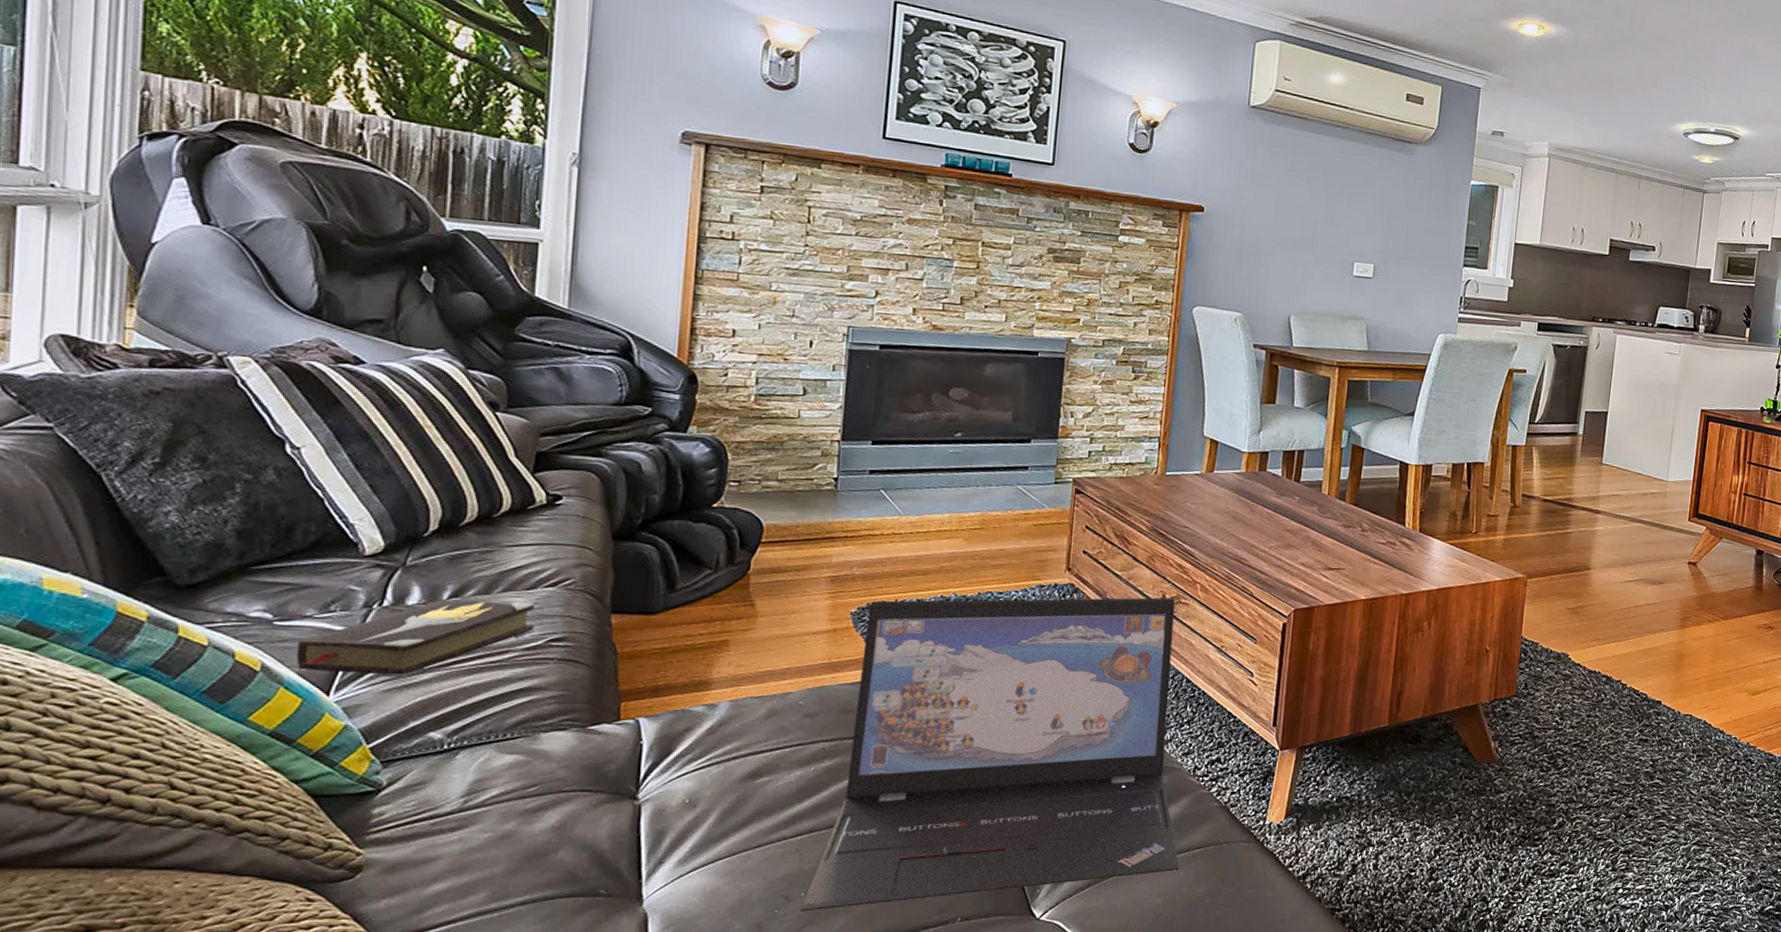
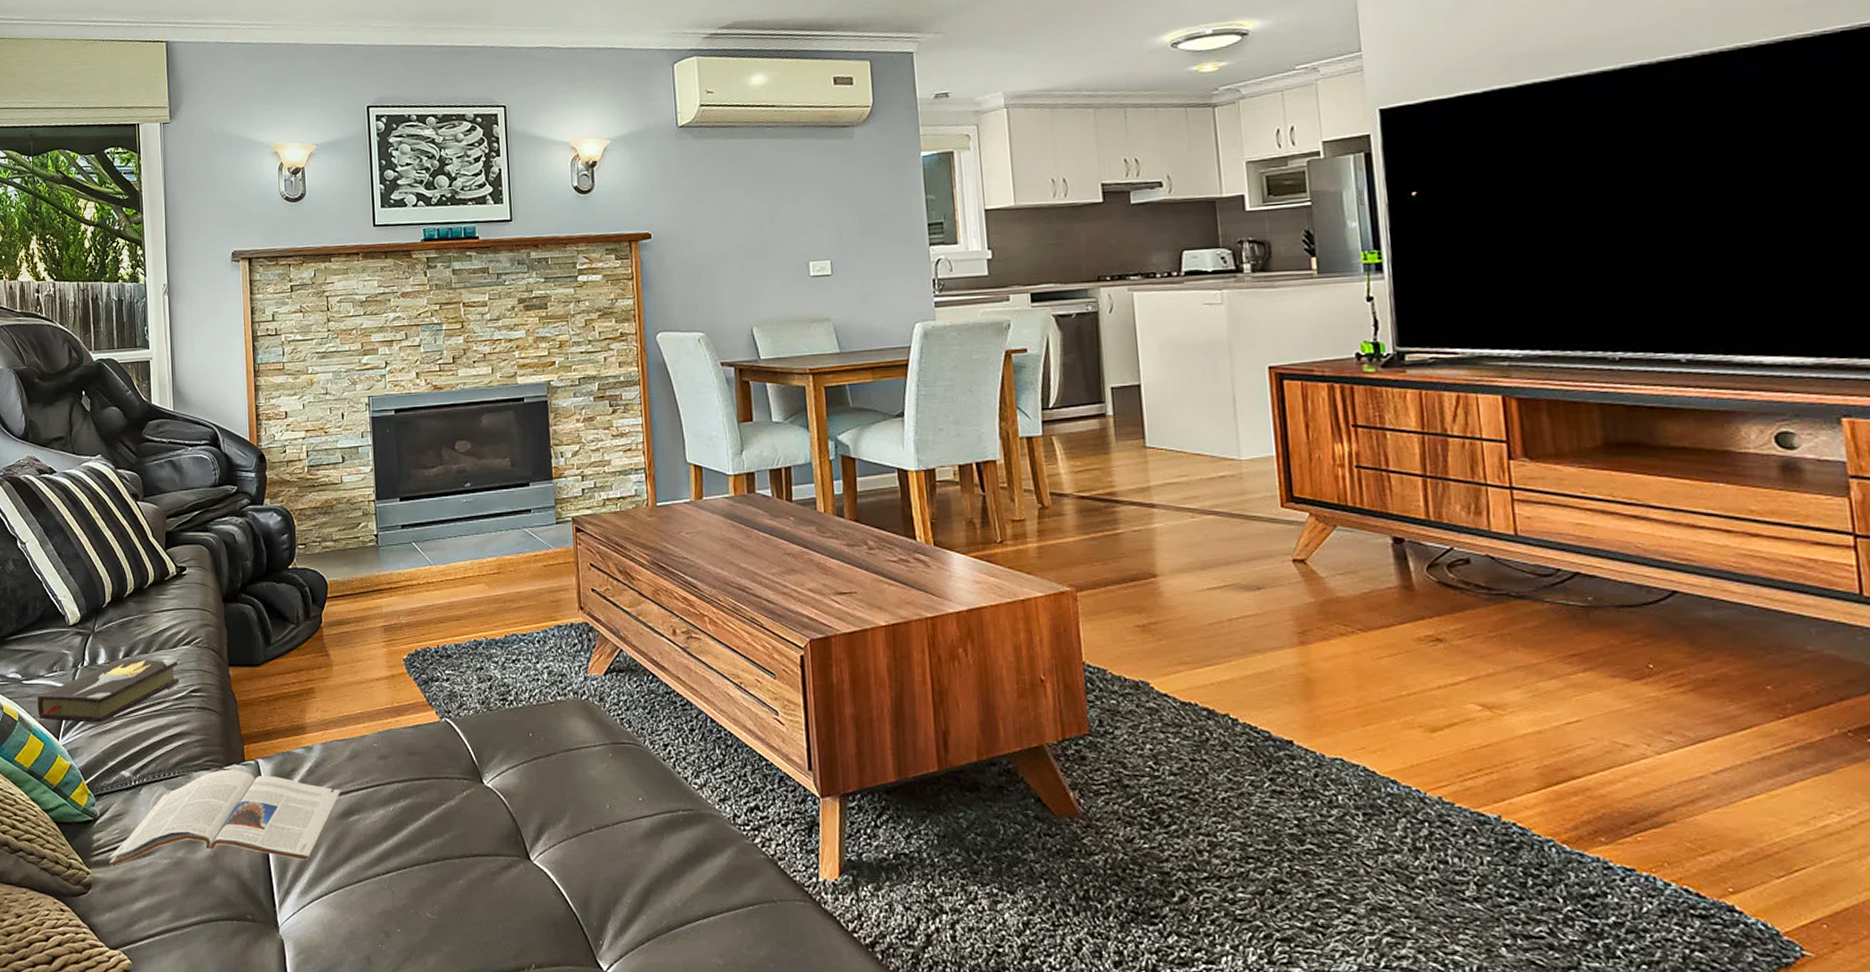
magazine: none [395,729,748,846] -> present [109,769,341,868]
laptop: present [800,597,1180,912] -> none [399,633,736,948]

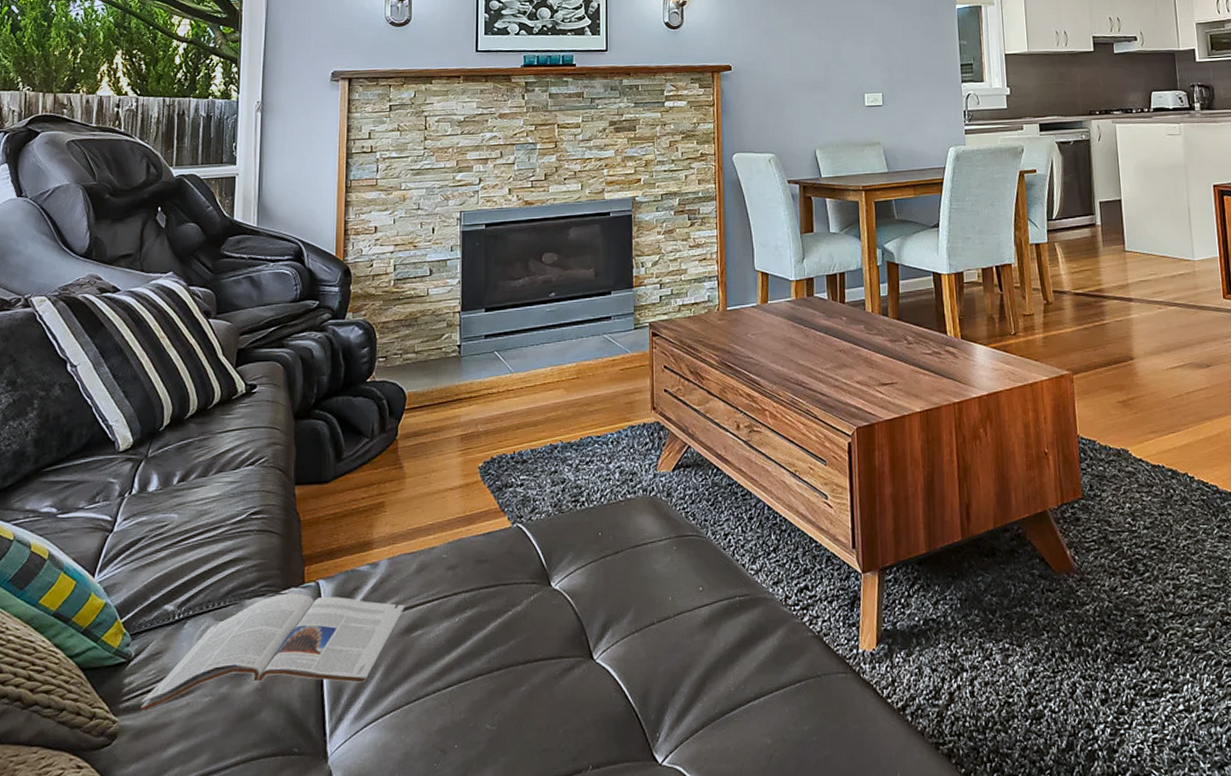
hardback book: present [37,659,180,726] -> none [72,481,239,557]

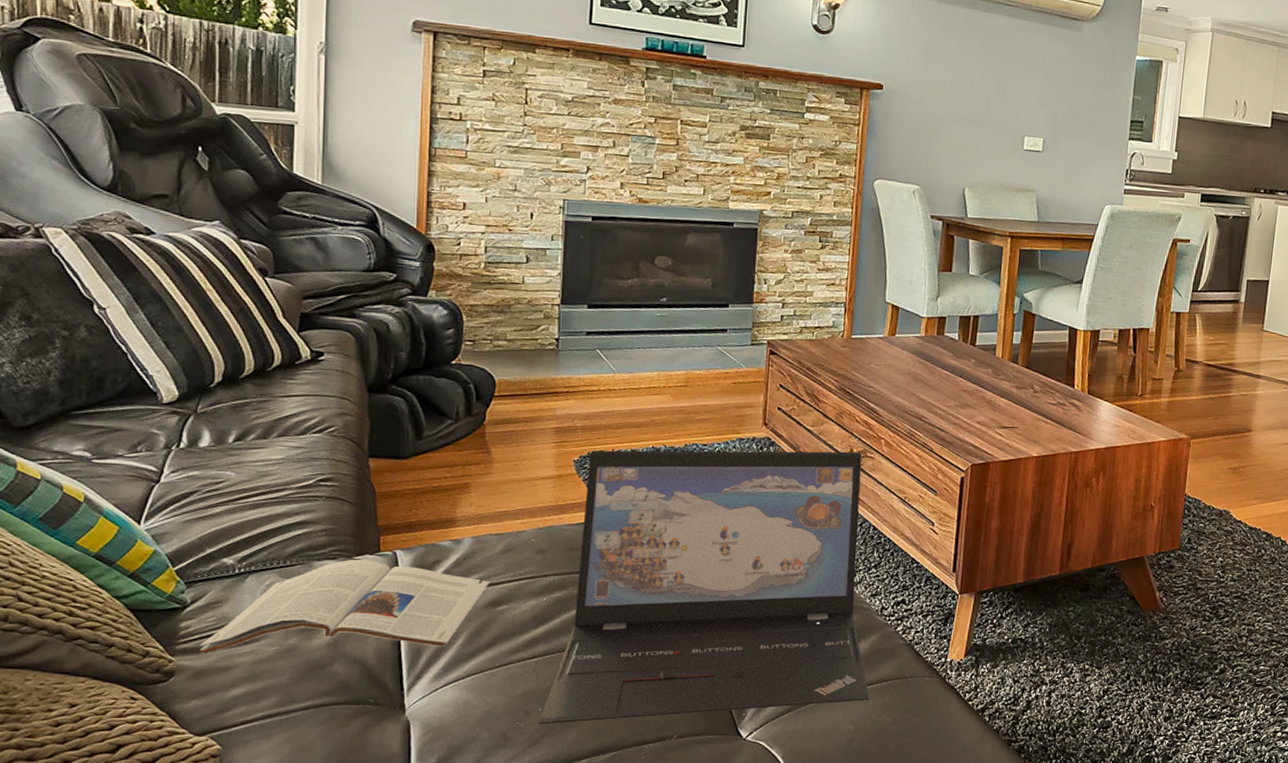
laptop: none [455,427,784,764] -> present [538,450,870,725]

